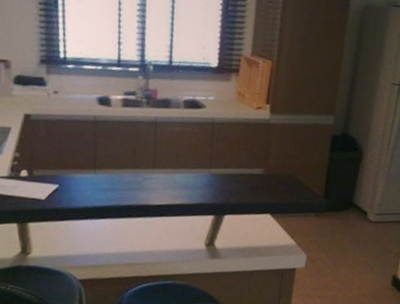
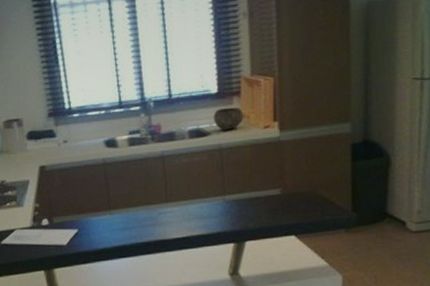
bowl: none [210,83,239,106] -> present [214,107,244,130]

